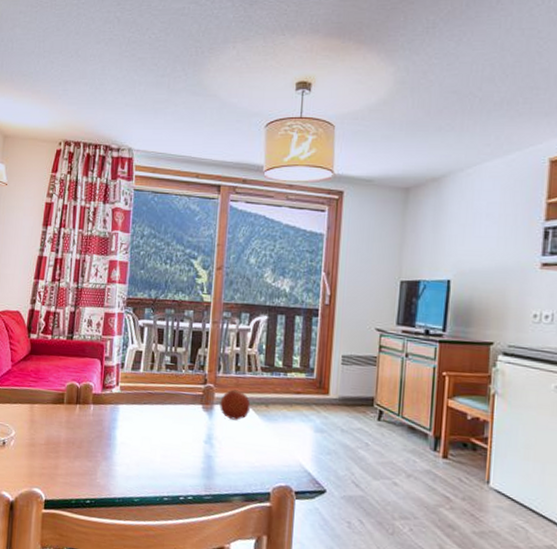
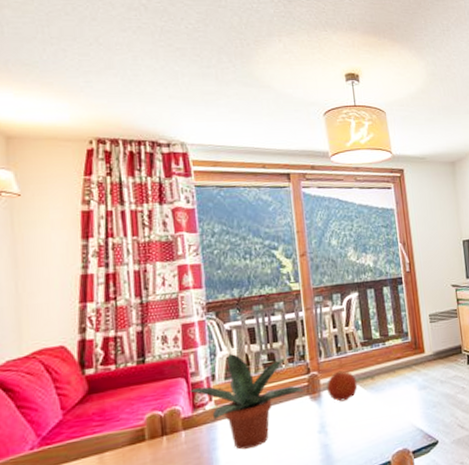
potted plant: none [101,347,199,437] -> present [188,353,305,450]

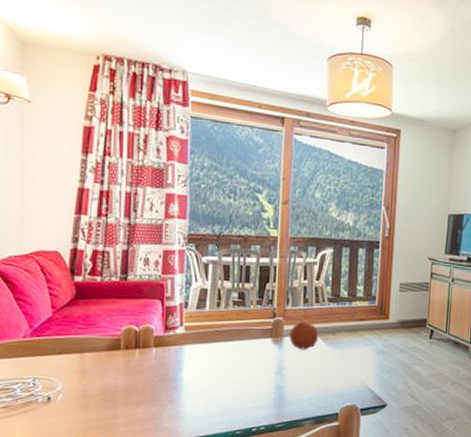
potted plant: present [188,353,305,450] -> none [163,285,269,375]

